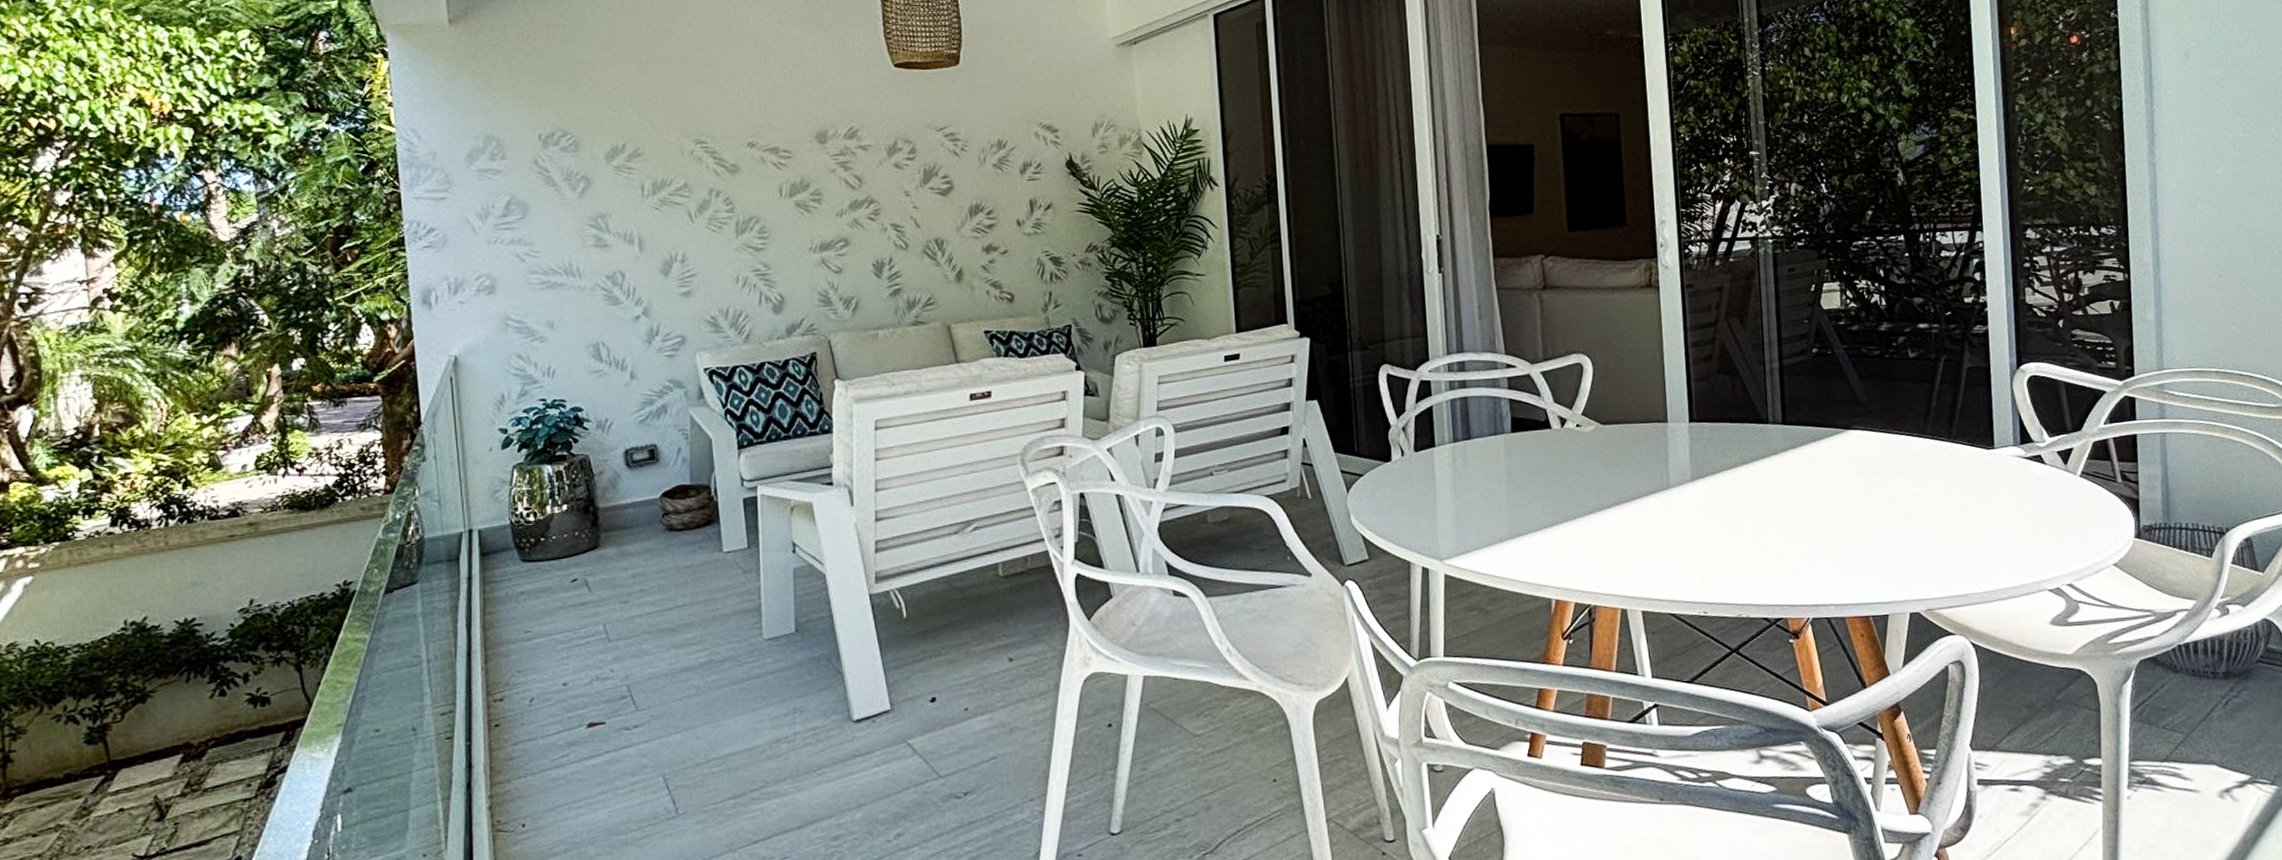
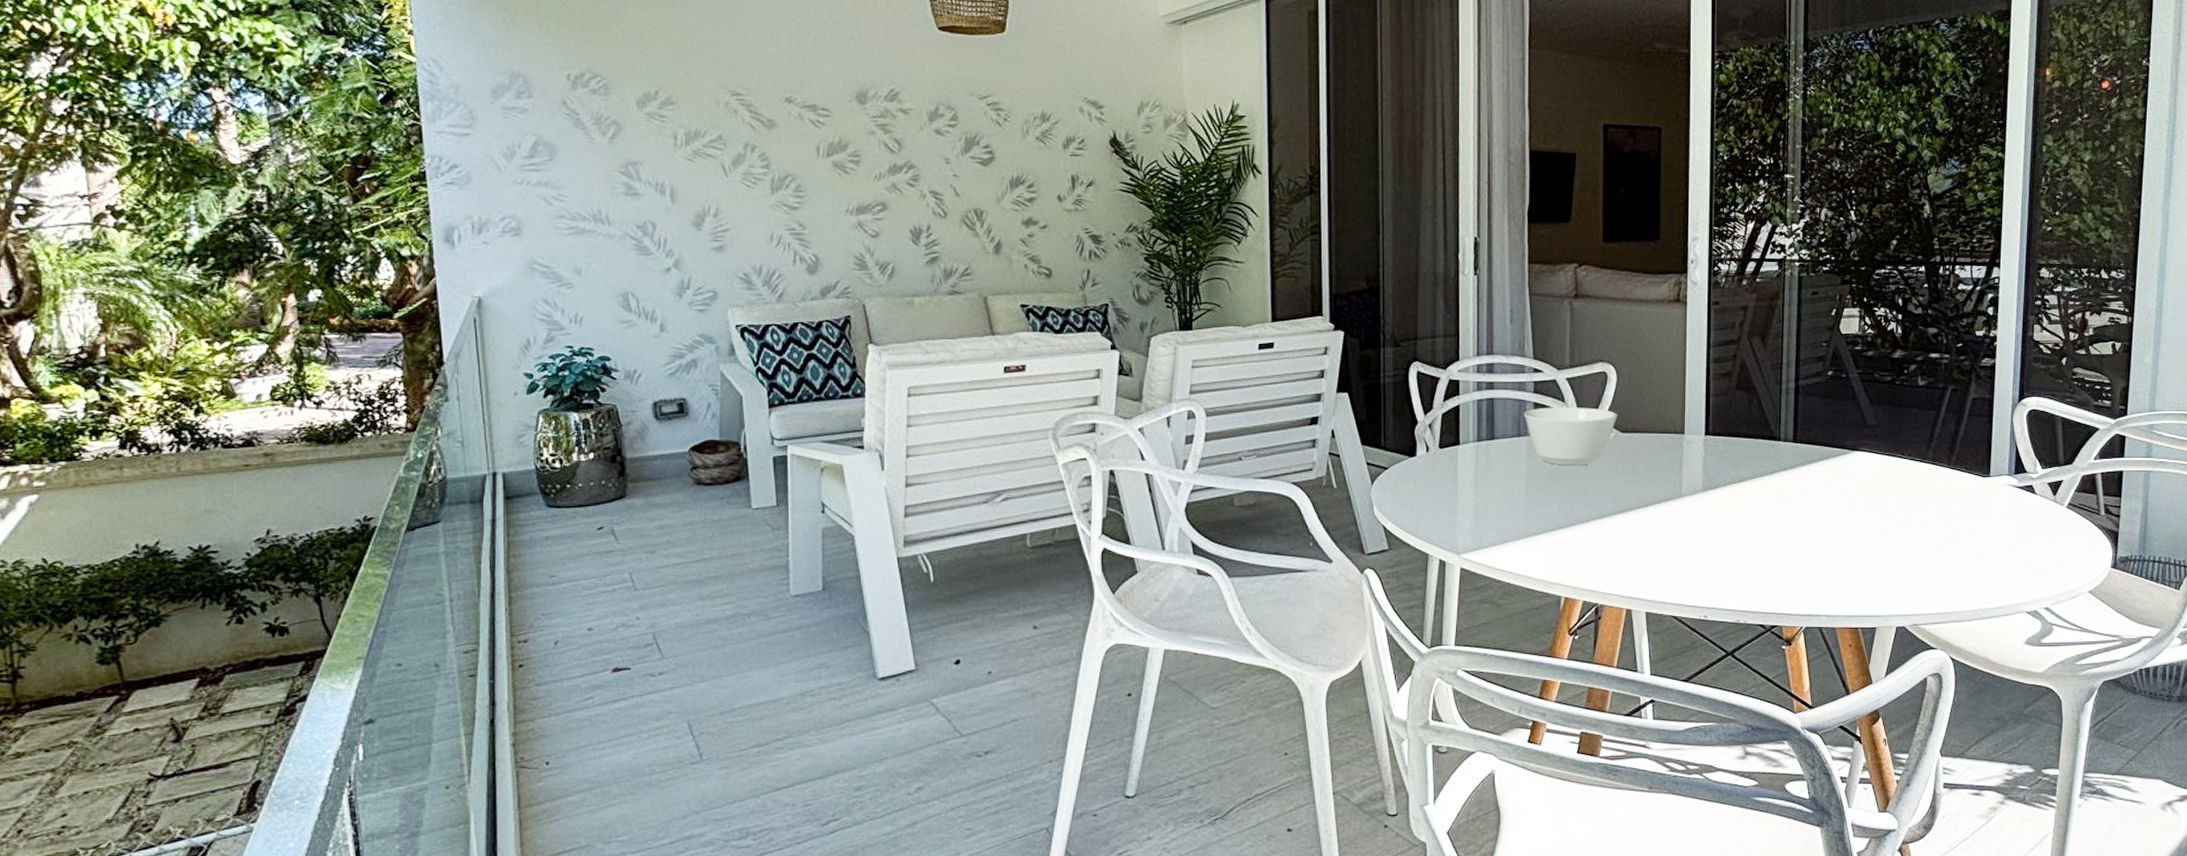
bowl: none [1499,400,1597,462] -> present [1523,407,1618,466]

